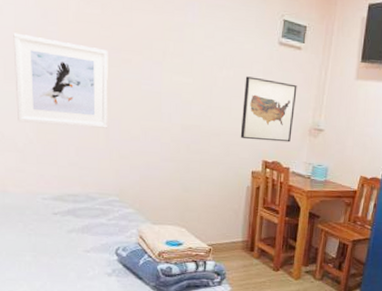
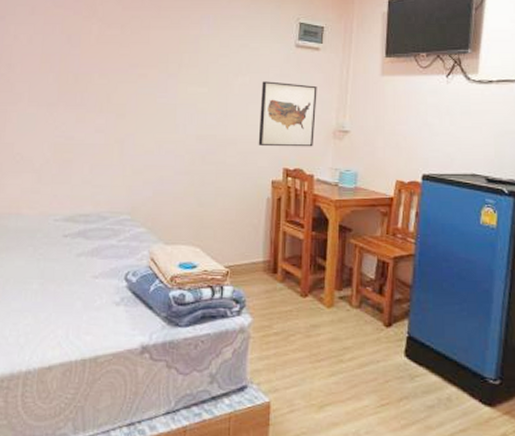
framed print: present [13,33,108,128] -> none [37,59,126,144]

